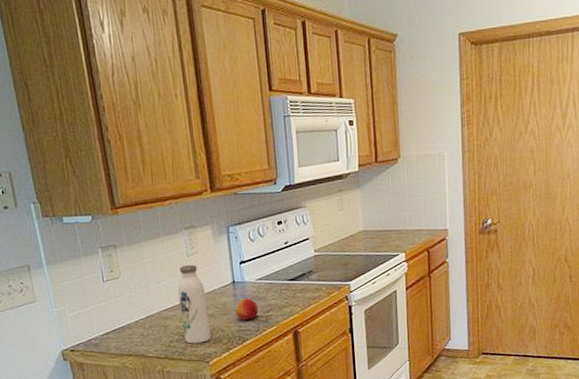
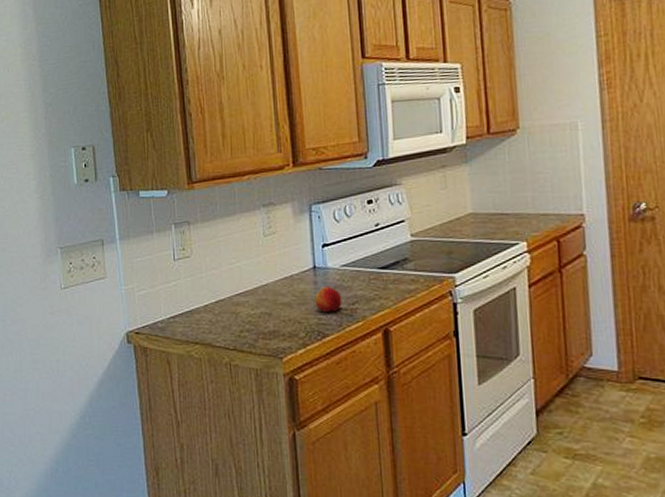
water bottle: present [178,265,211,344] -> none [251,246,286,336]

